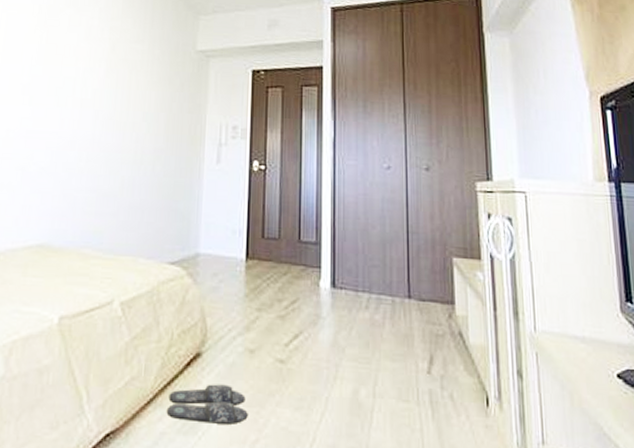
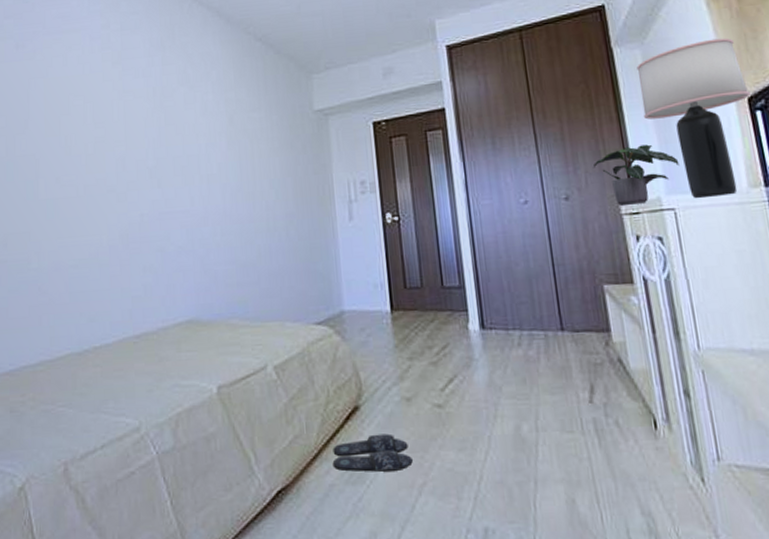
potted plant: none [454,127,534,184] -> present [593,144,680,207]
table lamp: none [504,38,603,186] -> present [636,38,751,199]

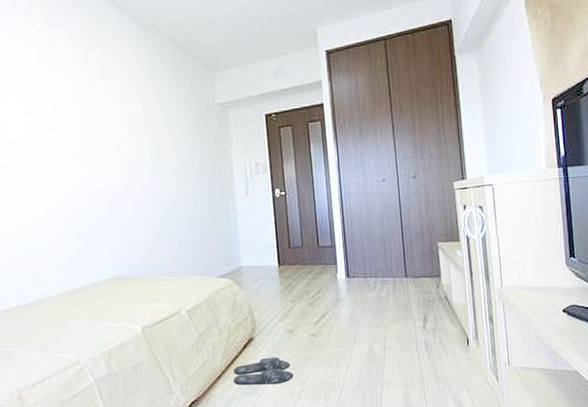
potted plant: present [593,144,680,207] -> none [435,135,499,183]
table lamp: present [636,38,751,199] -> none [473,50,554,177]

